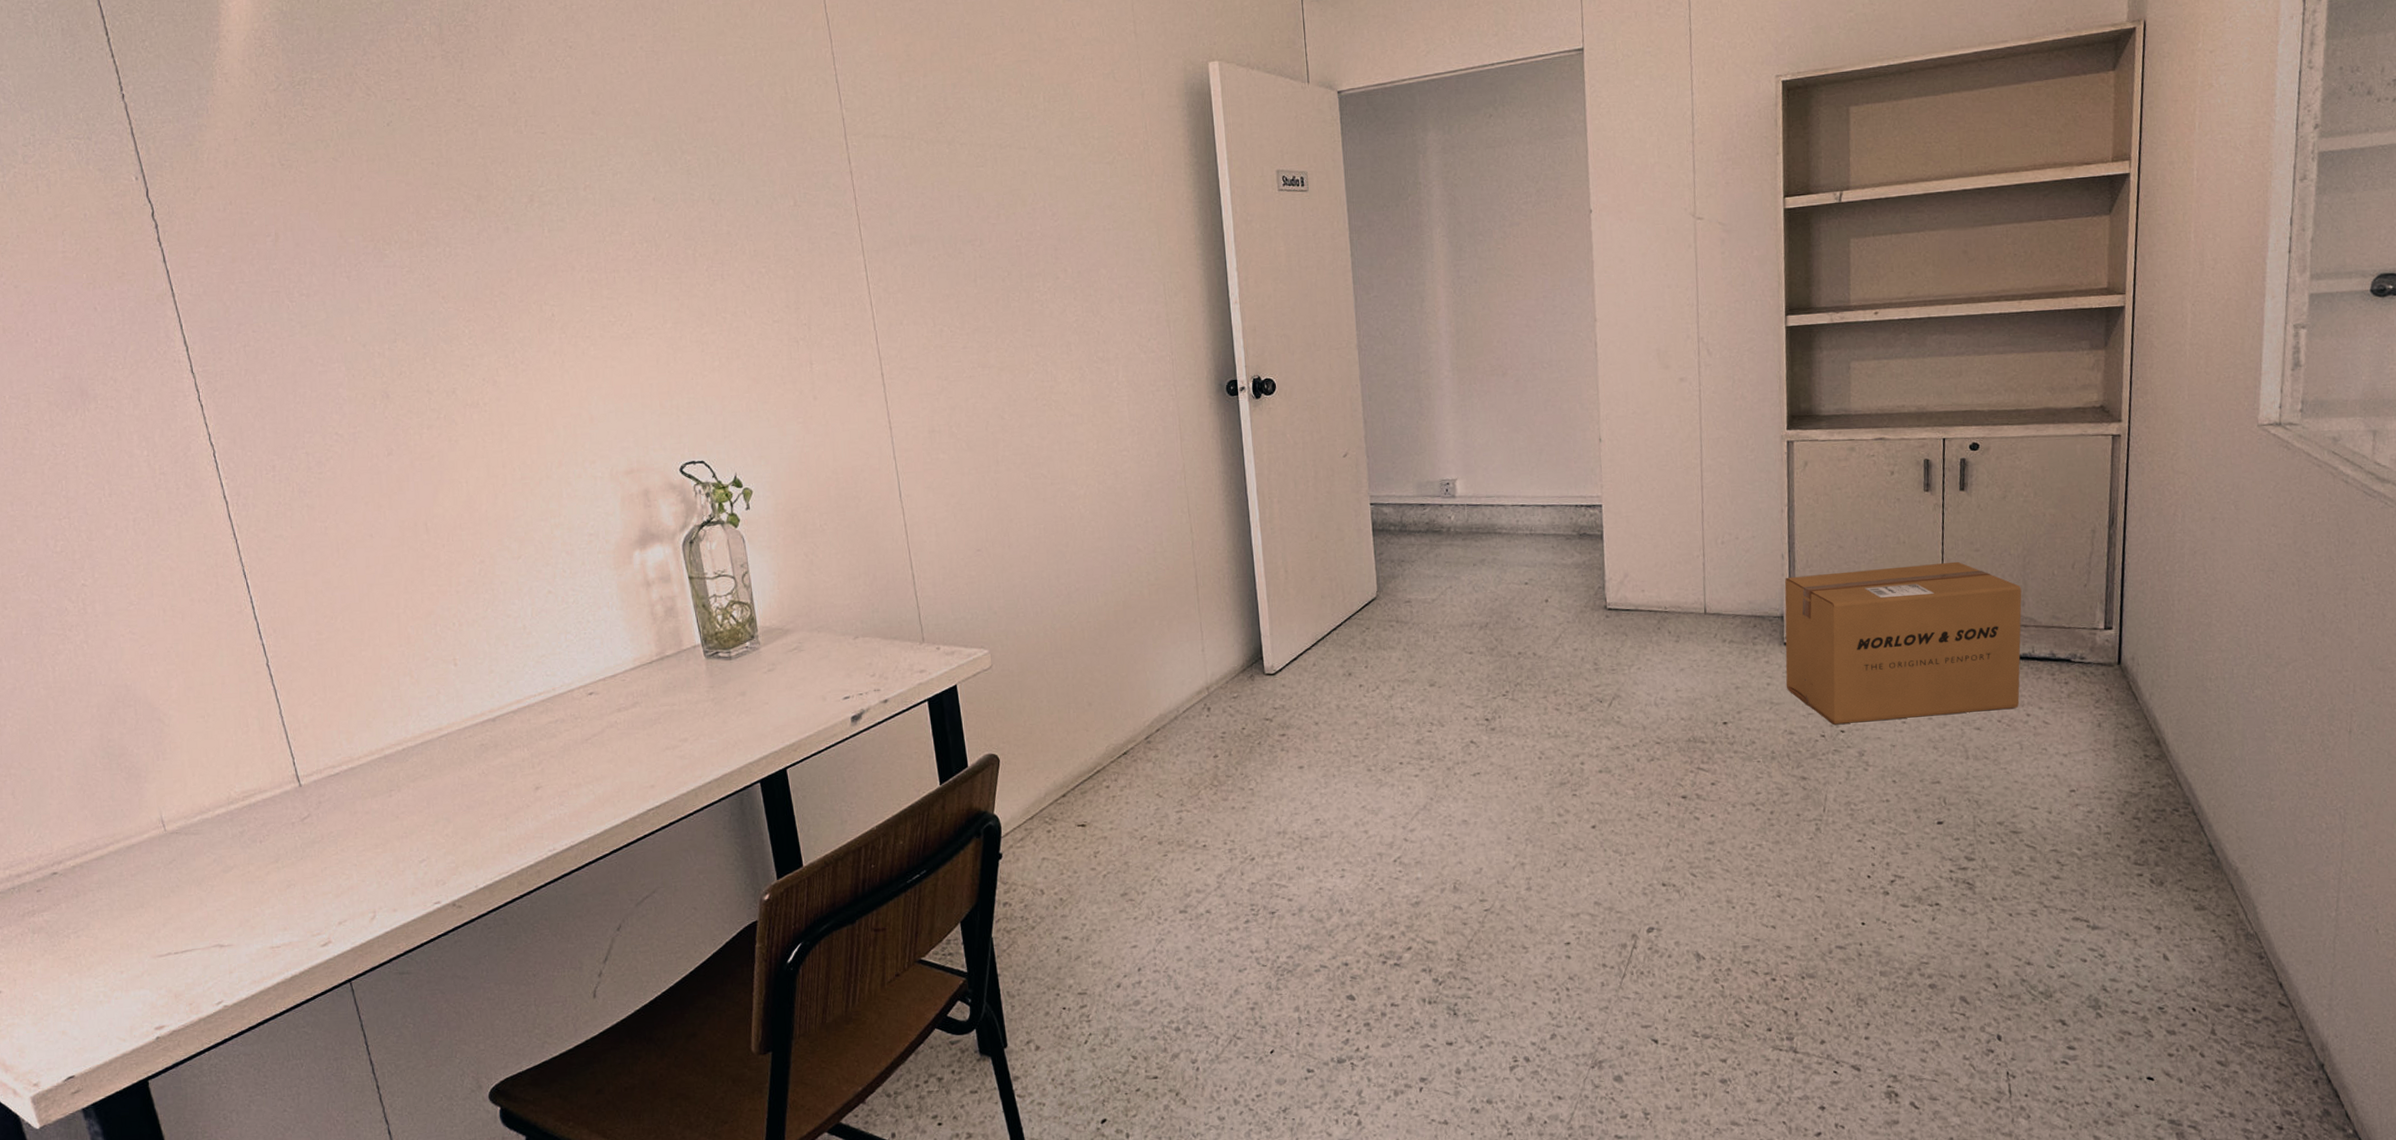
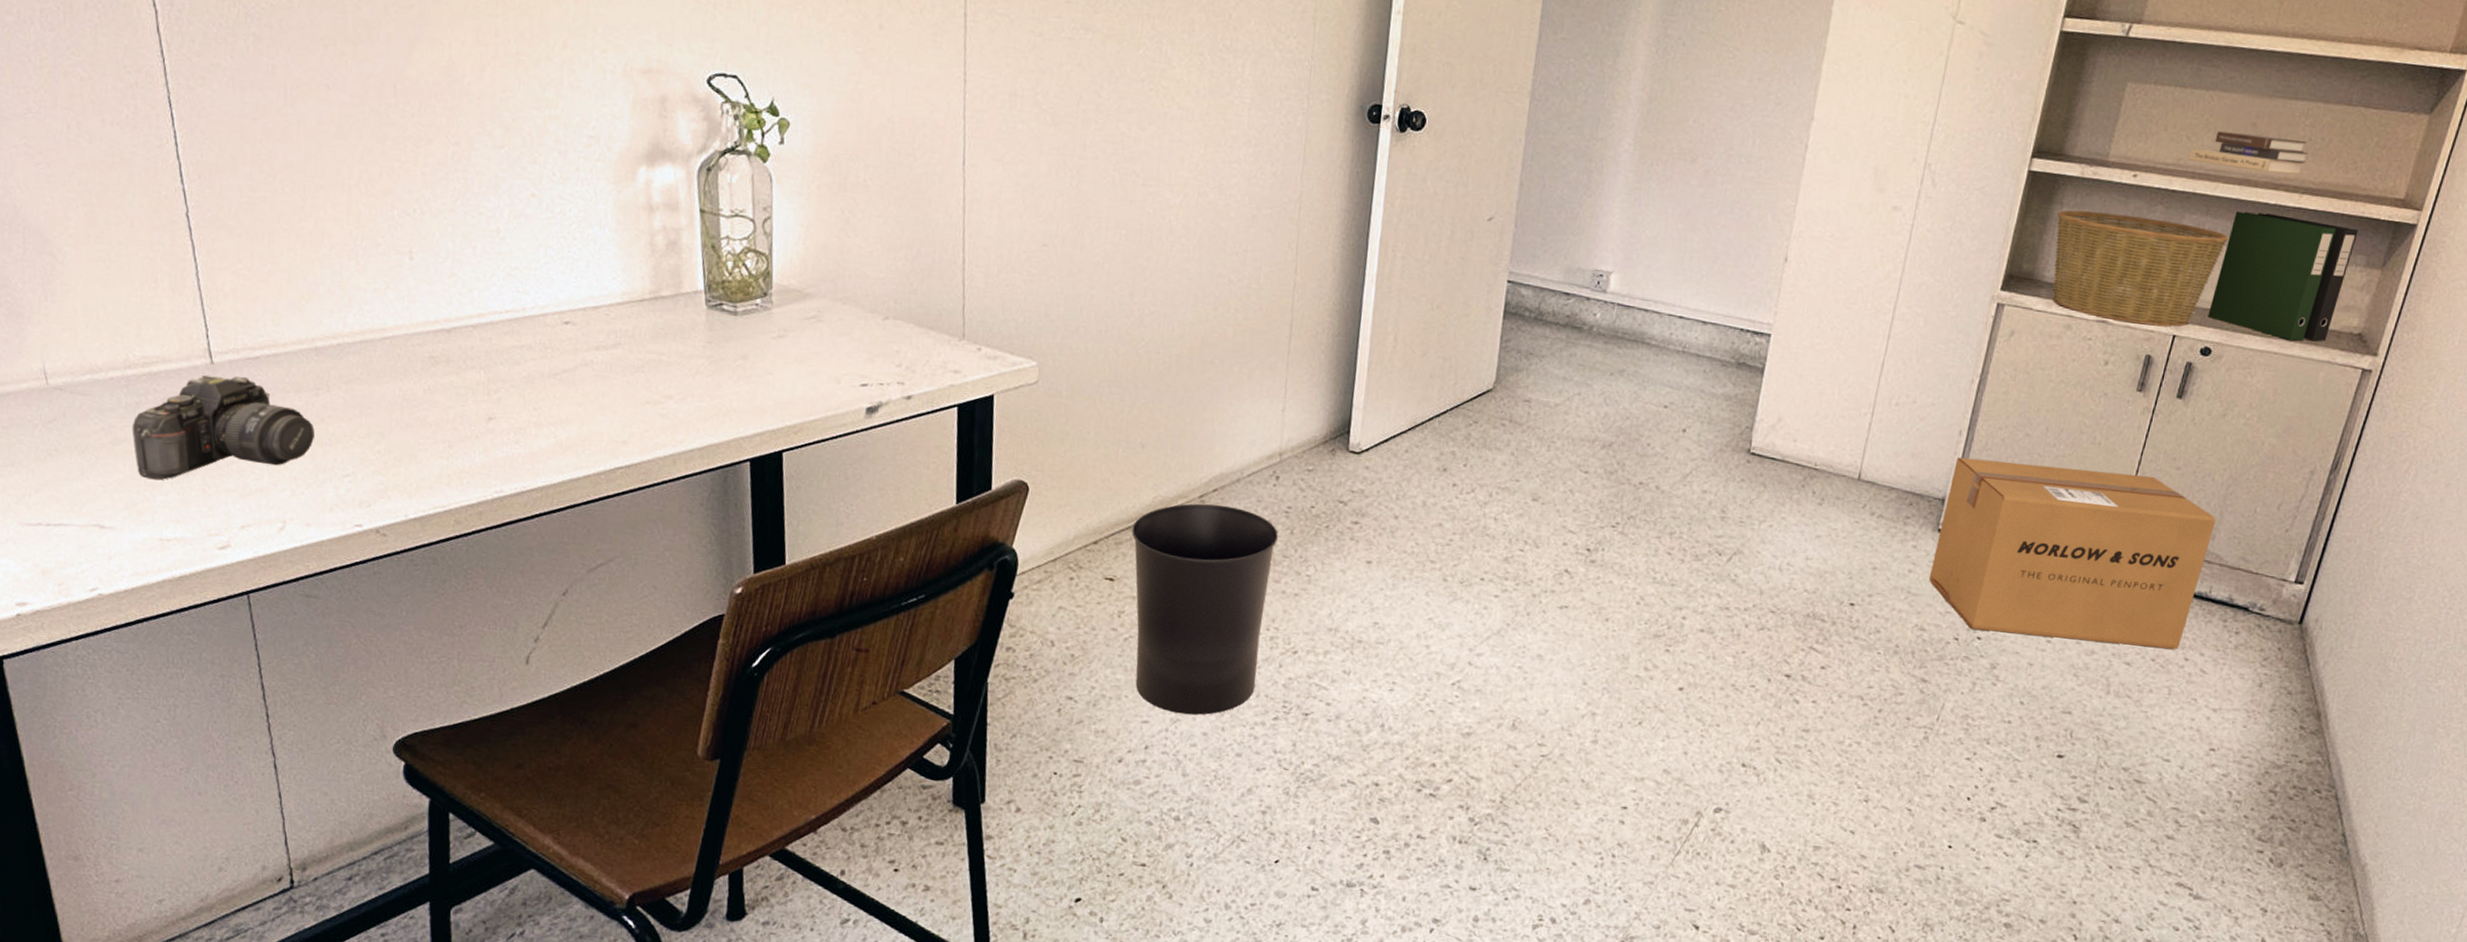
camera: none [238,792,392,897] -> present [132,374,315,480]
waste bin: none [1093,741,1224,934] -> present [1131,503,1278,715]
basket: none [1819,344,1969,436] -> present [2052,210,2230,327]
books: none [1917,257,2017,292] -> present [2188,131,2309,175]
binder: none [1967,319,2077,423] -> present [2207,211,2359,342]

